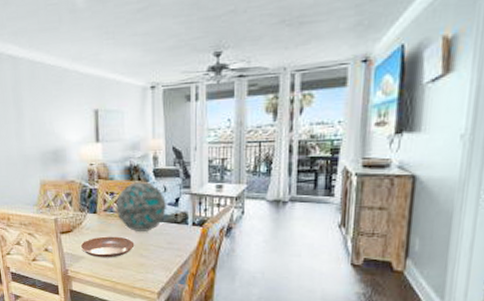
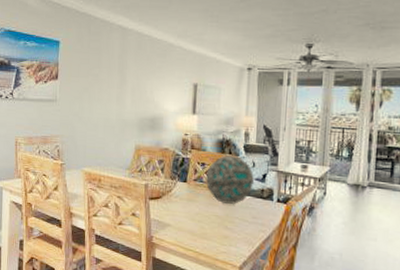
bowl: present [80,236,135,258] -> none [167,205,221,228]

